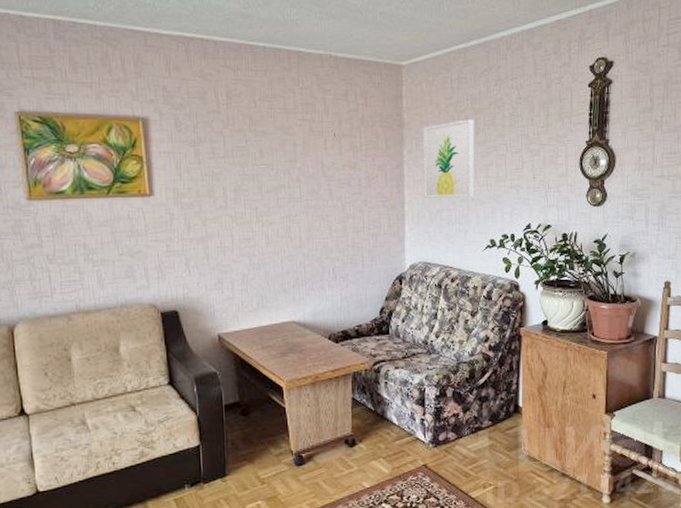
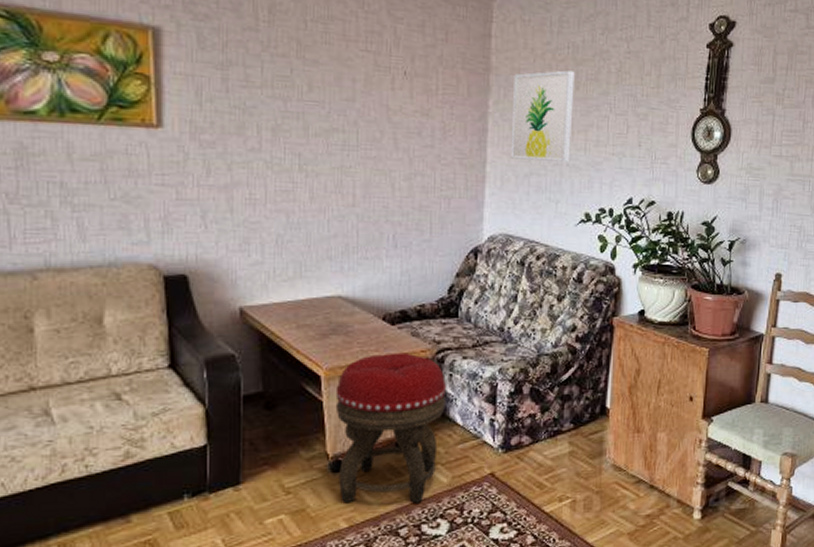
footstool: none [295,365,383,490] -> present [335,352,446,503]

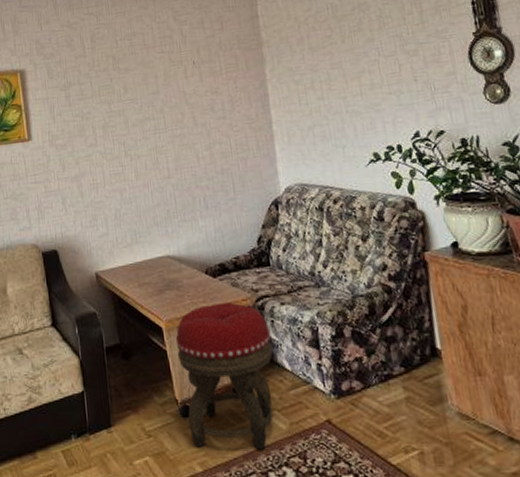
wall art: present [510,70,575,163] -> none [283,27,349,116]

